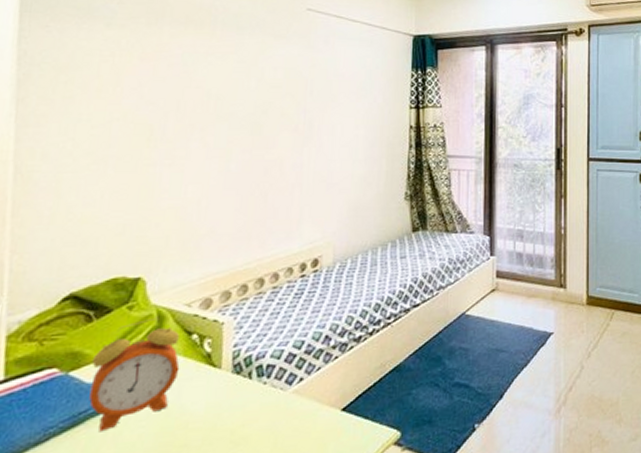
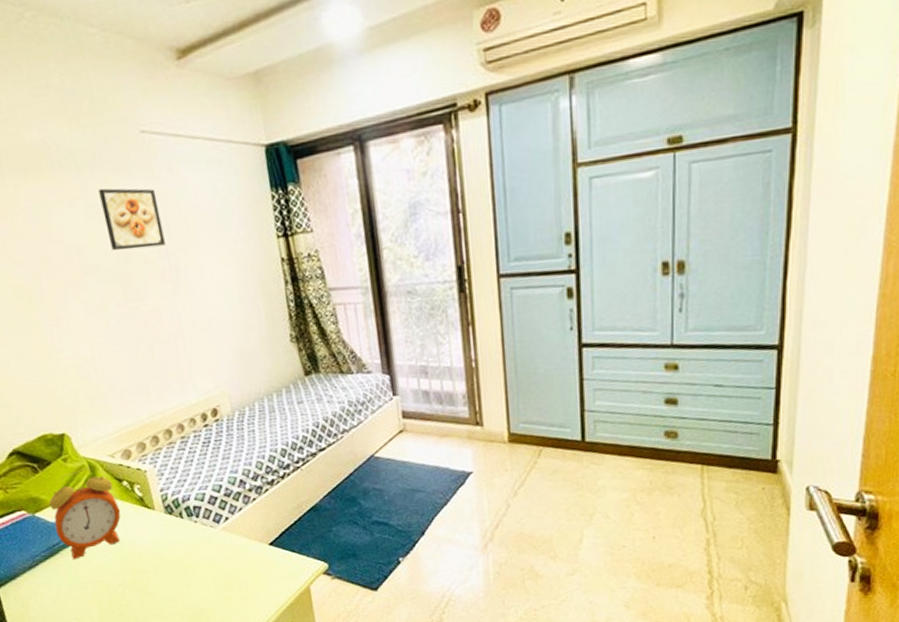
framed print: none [251,48,308,103] -> present [98,188,165,251]

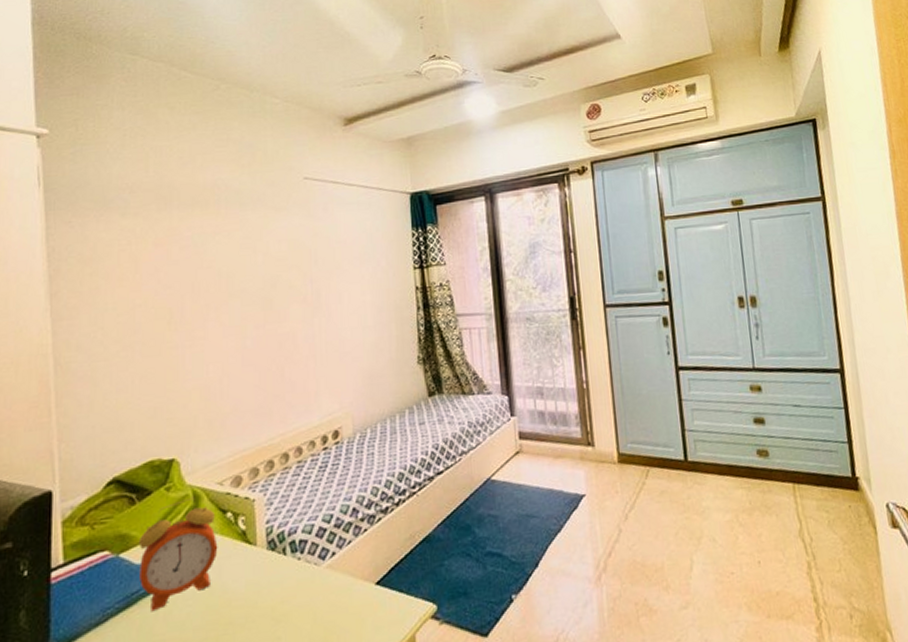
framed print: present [98,188,165,251] -> none [257,222,311,277]

